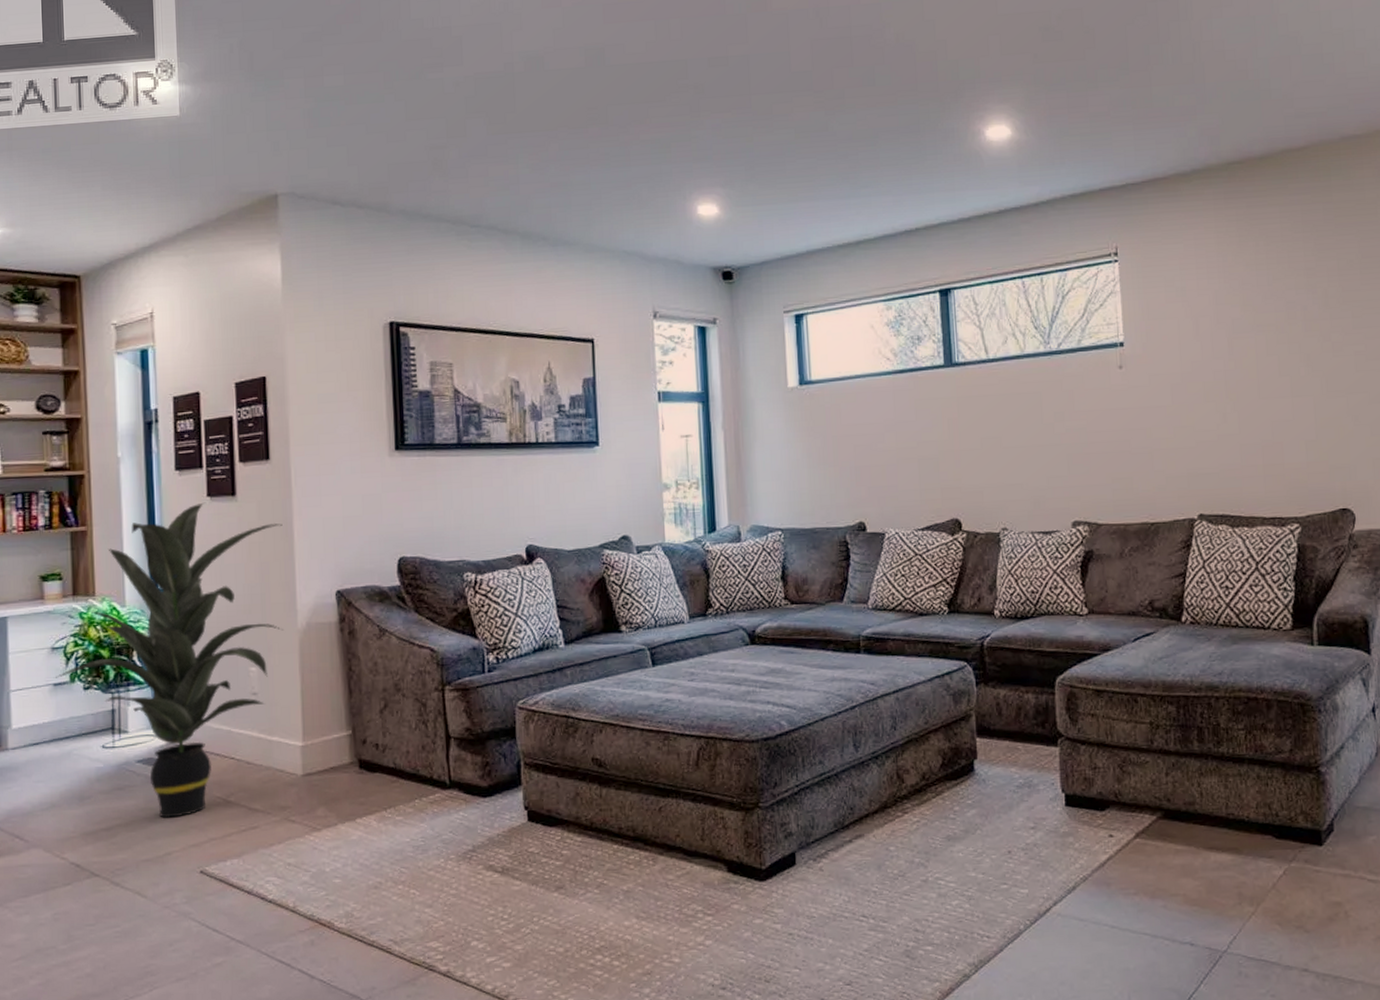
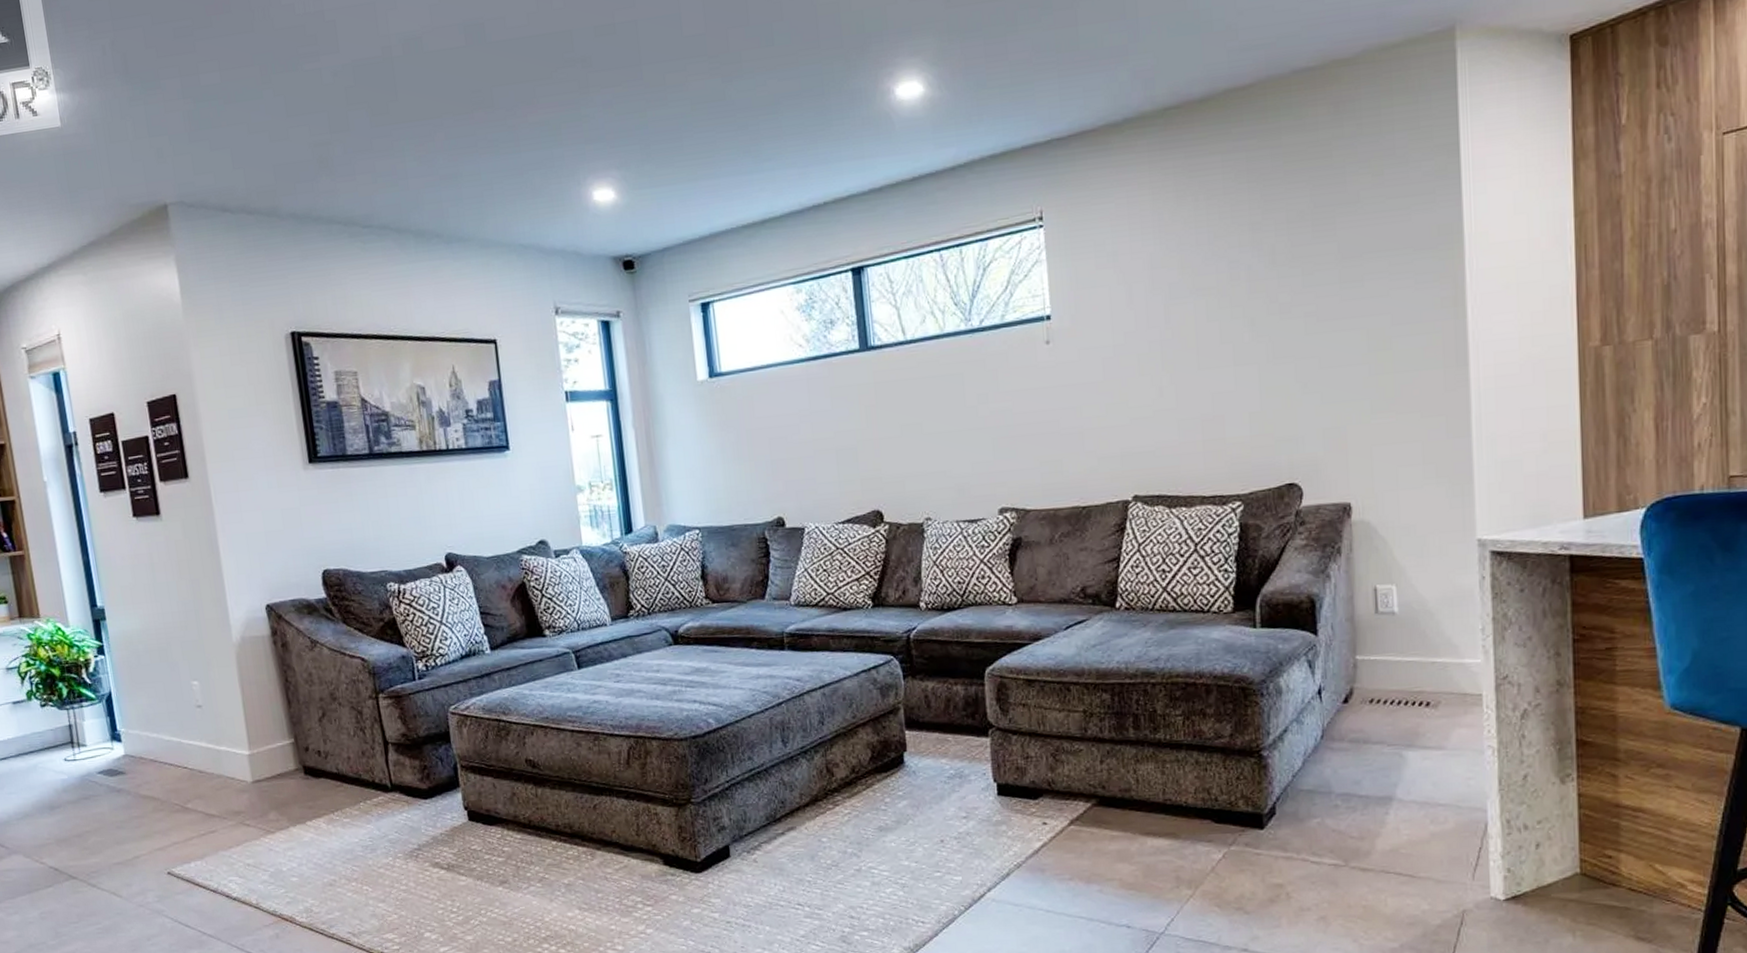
indoor plant: present [56,502,283,818] -> none [13,522,220,825]

